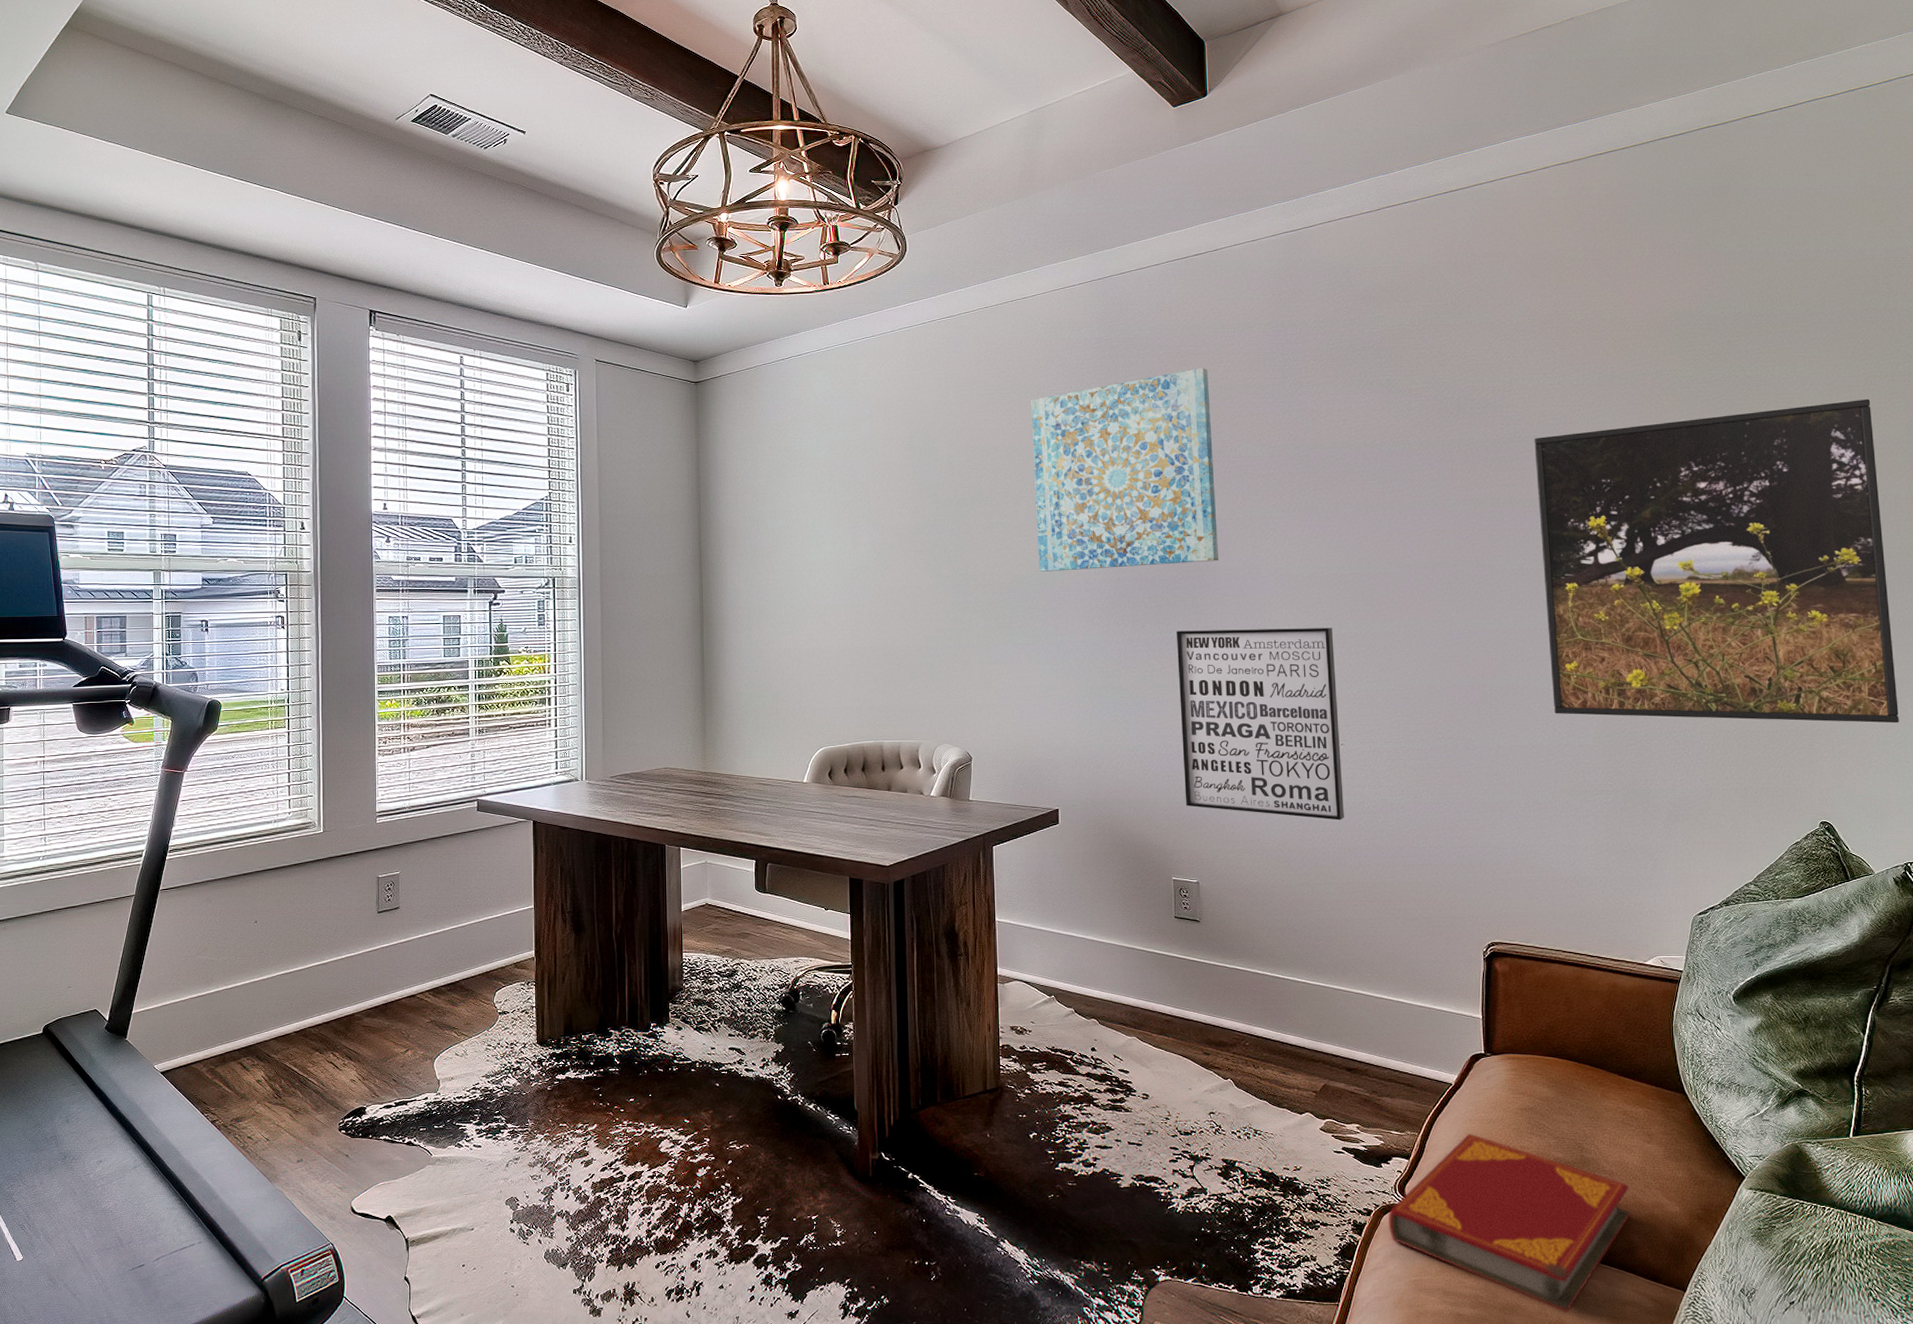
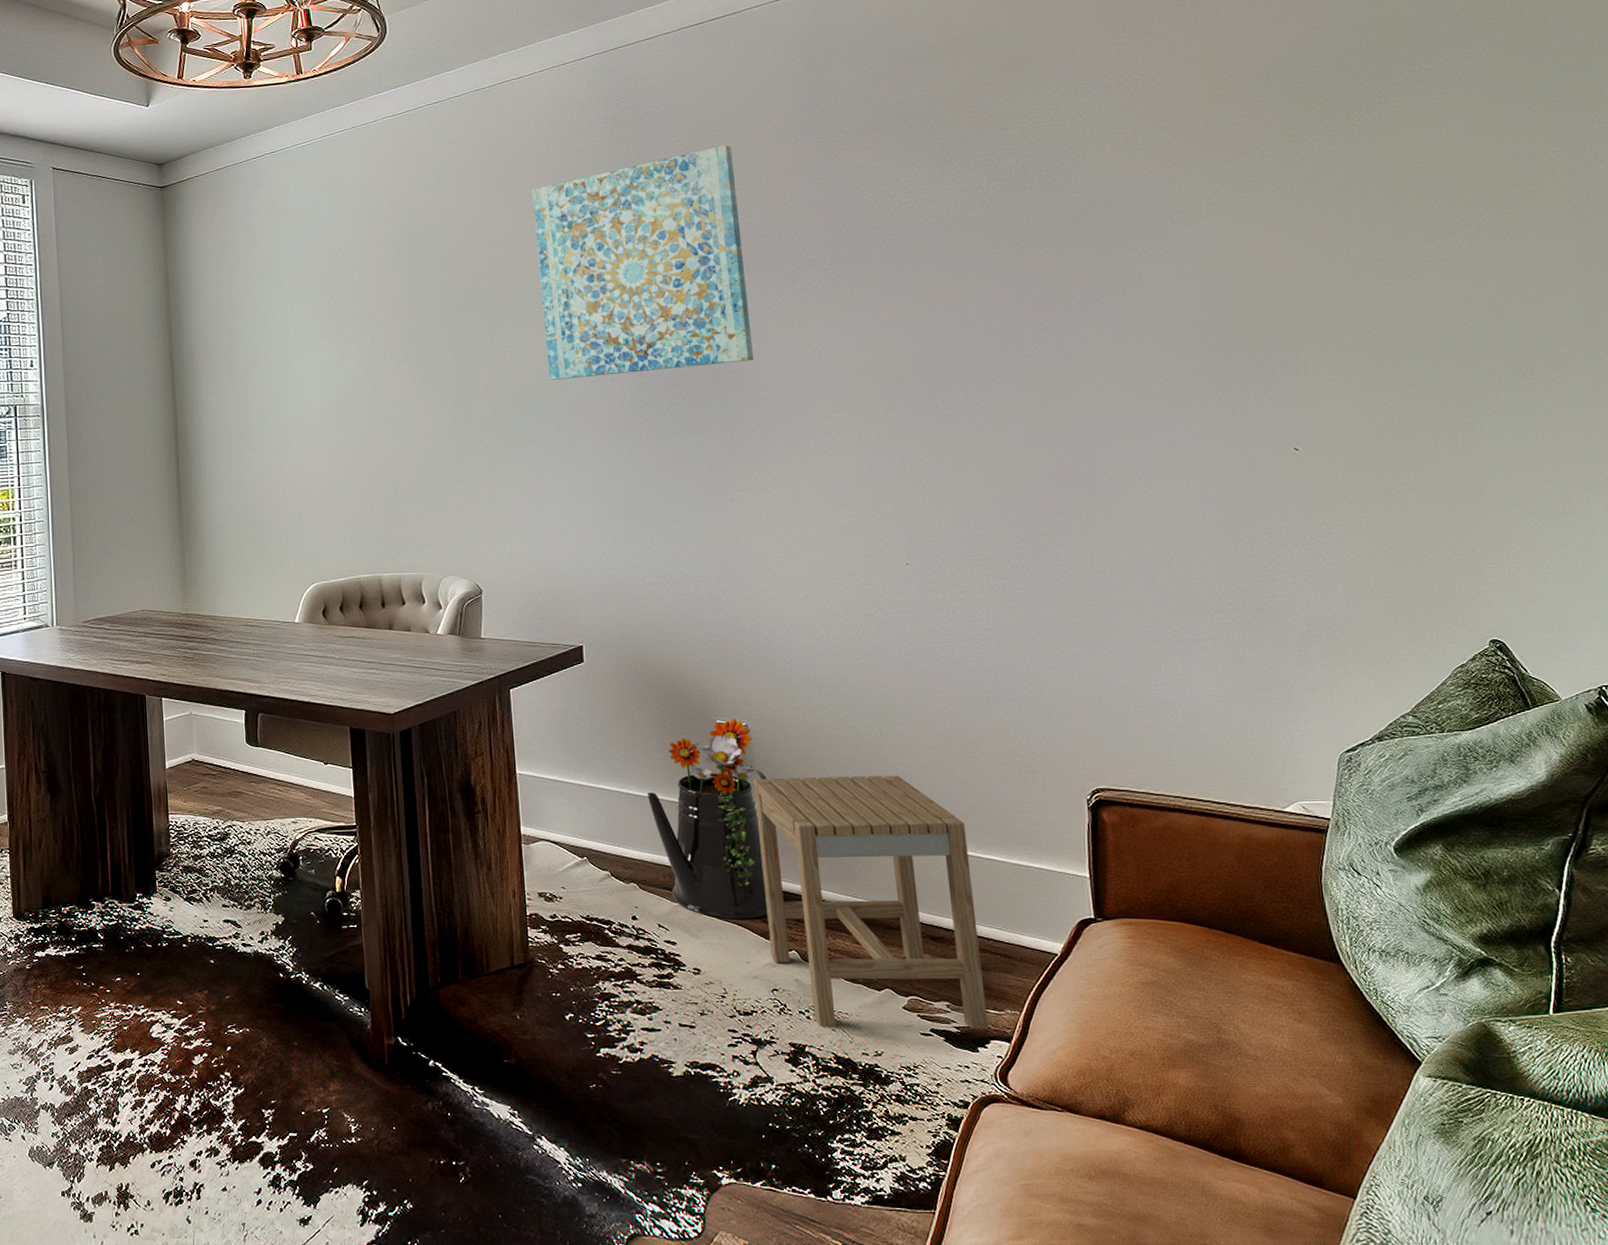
watering can: none [1110,876,1213,1052] -> present [648,718,768,920]
wall art: present [1177,628,1344,821] -> none [709,431,914,651]
stool: none [1201,928,1391,1149] -> present [753,775,988,1030]
hardback book: present [1388,1133,1631,1313] -> none [989,1012,1283,1224]
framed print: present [1534,398,1899,723] -> none [1116,143,1581,523]

